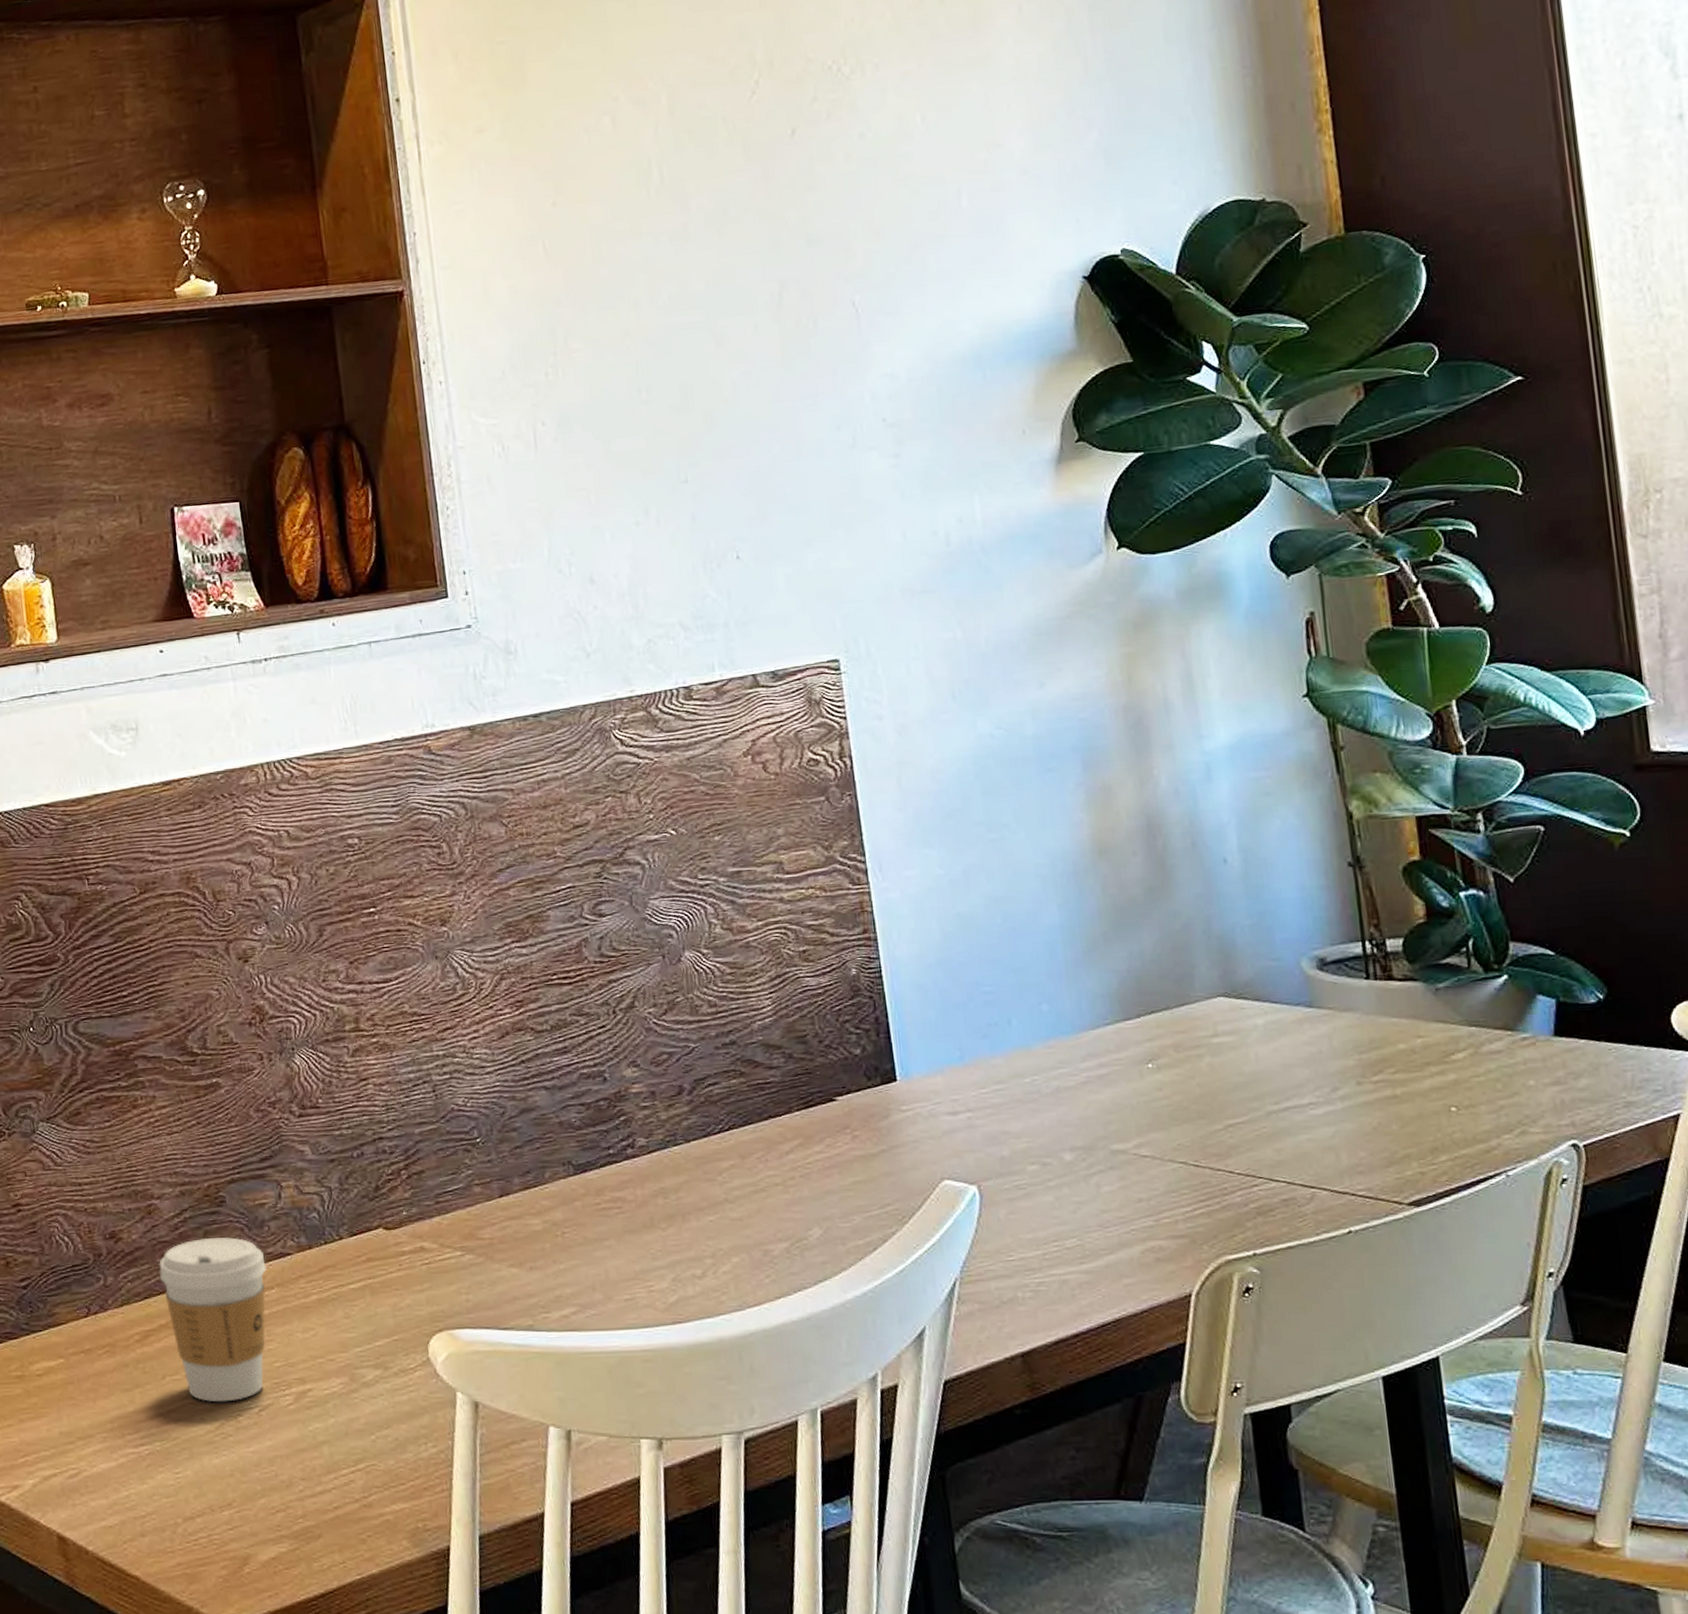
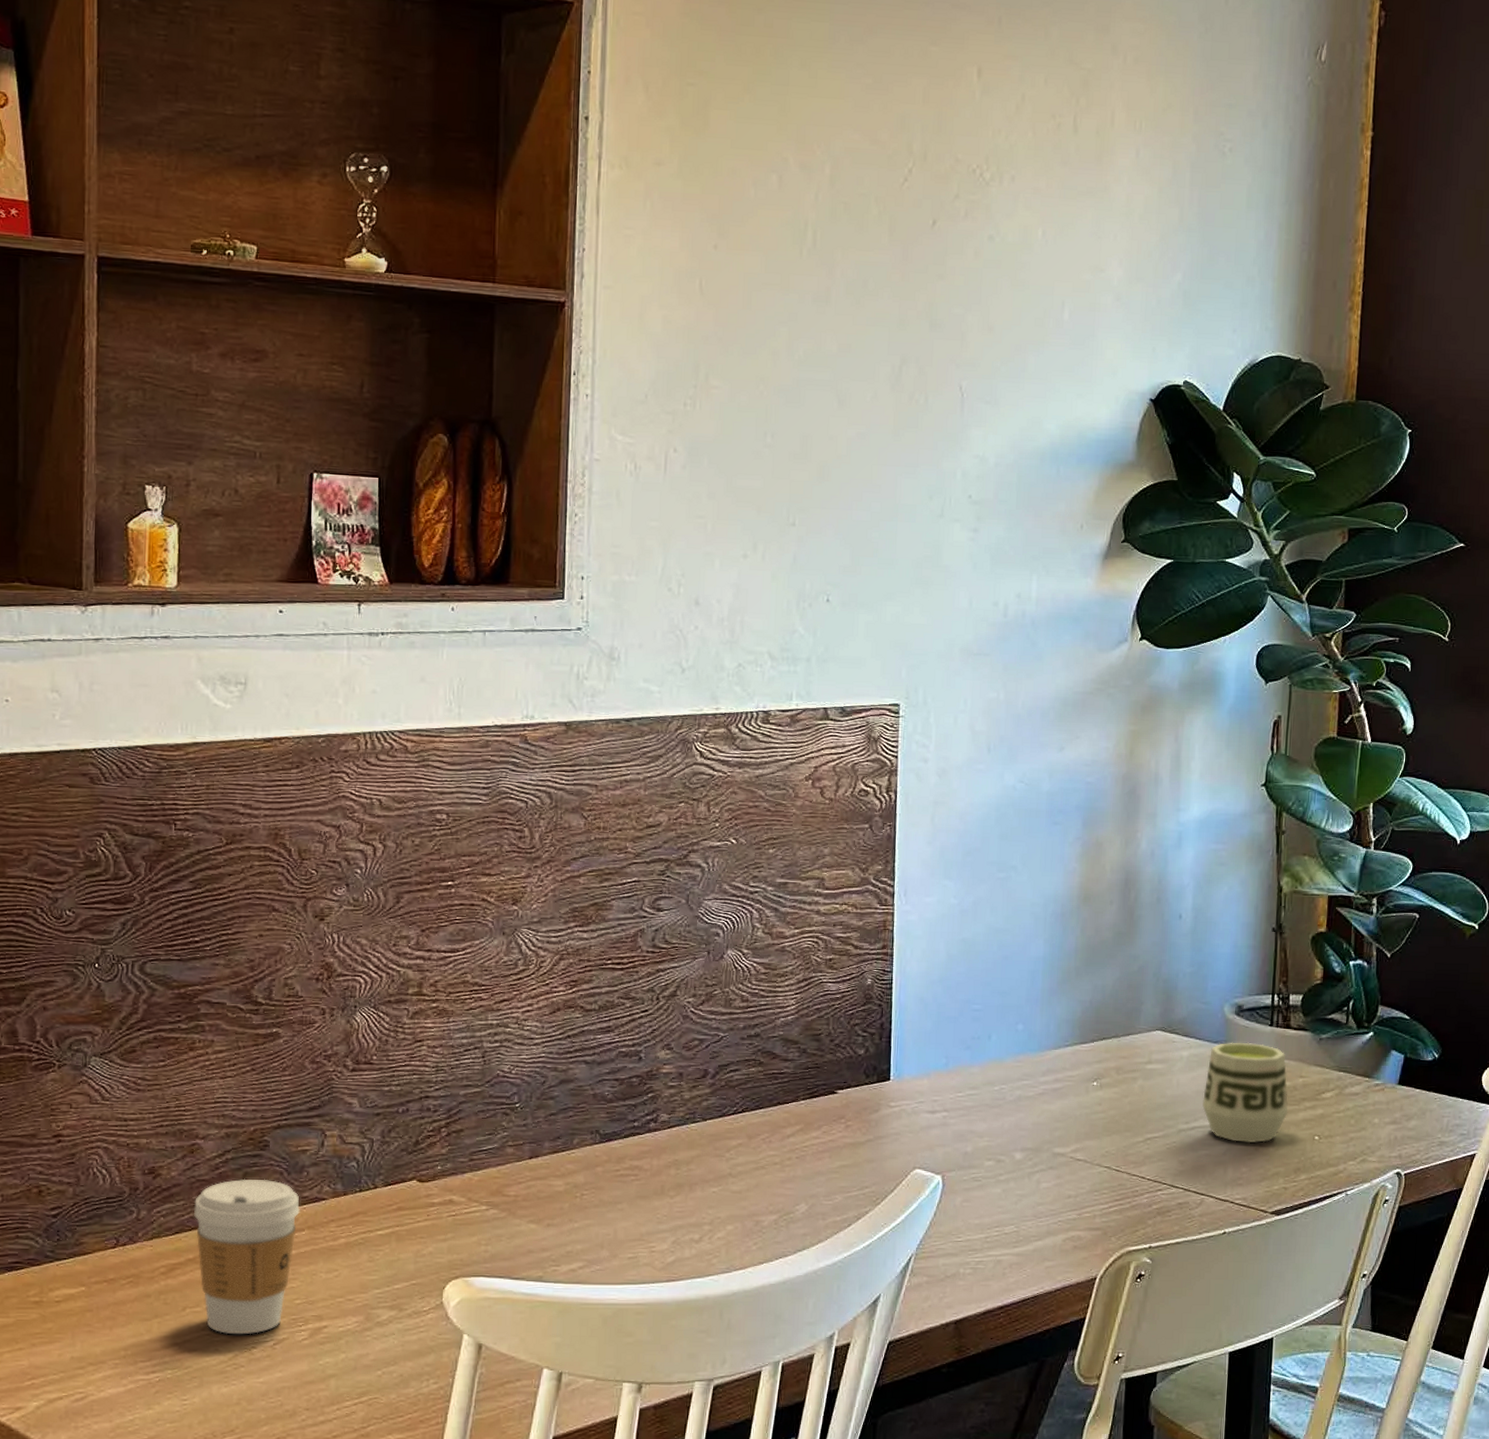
cup: none [1292,1001,1410,1122] -> present [1202,1042,1288,1144]

